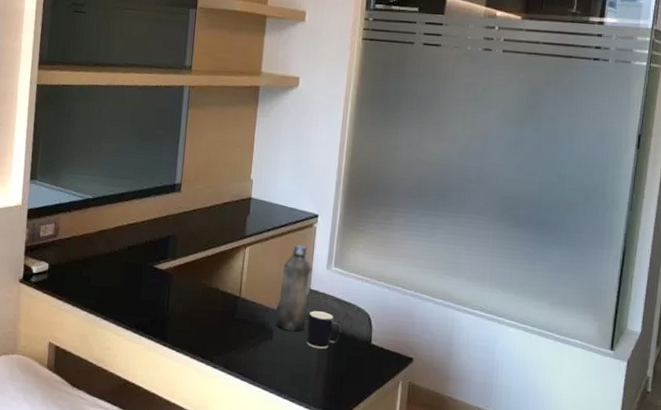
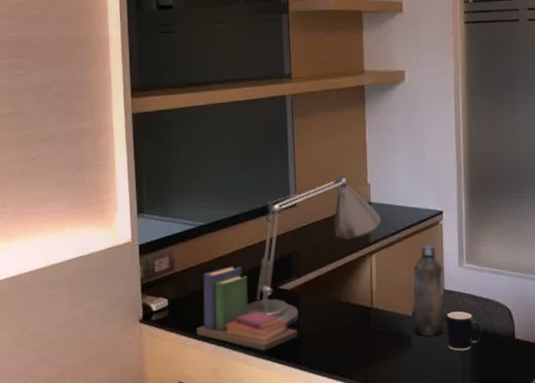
book: none [72,240,167,325] -> present [197,266,298,351]
desk lamp: none [121,168,259,305] -> present [247,175,381,327]

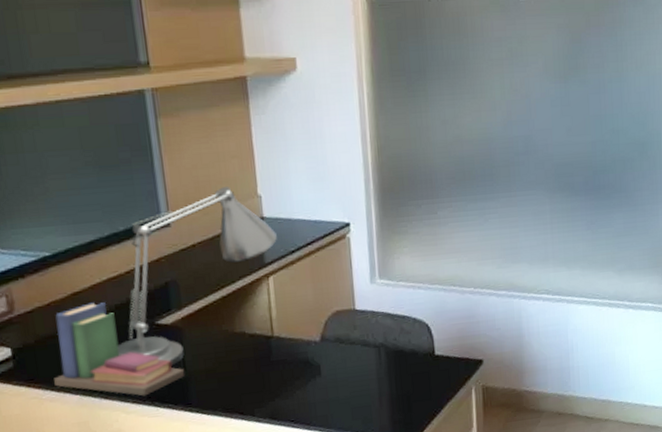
water bottle: present [413,245,444,336] -> none [319,262,357,362]
mug: present [446,311,482,352] -> none [358,331,399,374]

